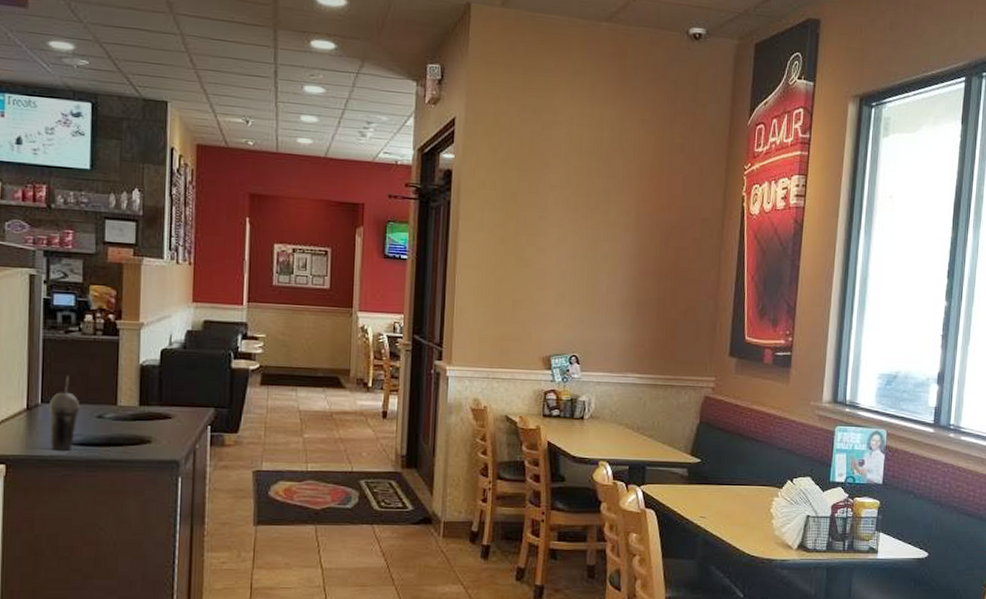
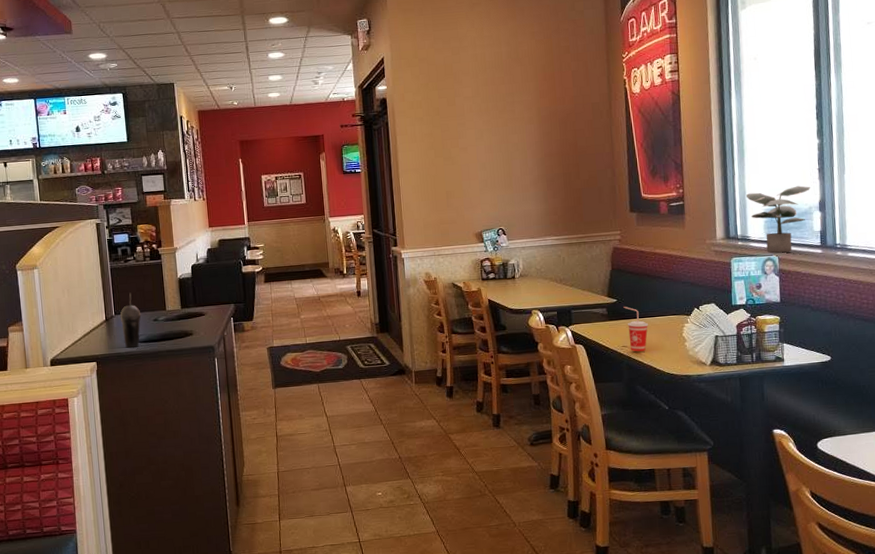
beverage cup: none [707,469,734,526] -> present [623,307,649,352]
potted plant: none [860,352,931,427] -> present [745,185,810,254]

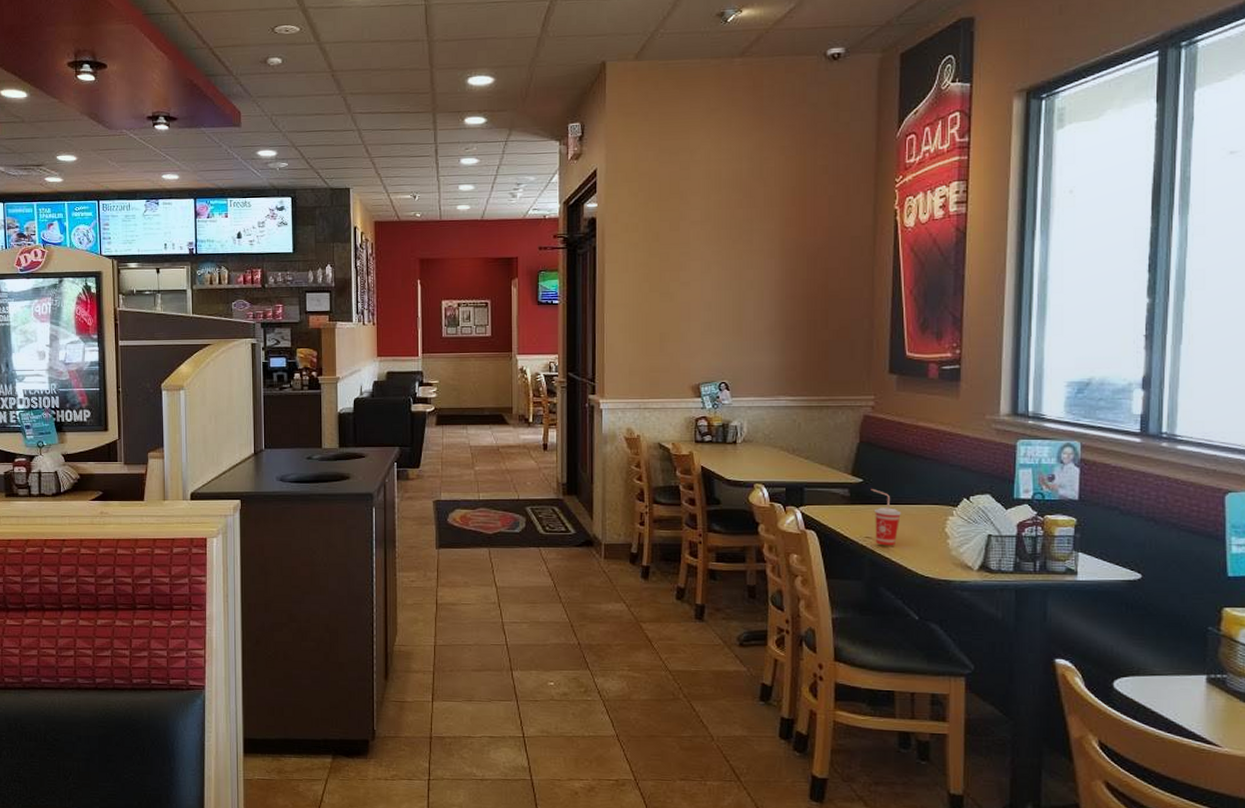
beverage cup: present [120,292,141,349] -> none [270,424,294,488]
potted plant: present [745,185,810,254] -> none [1043,355,1132,438]

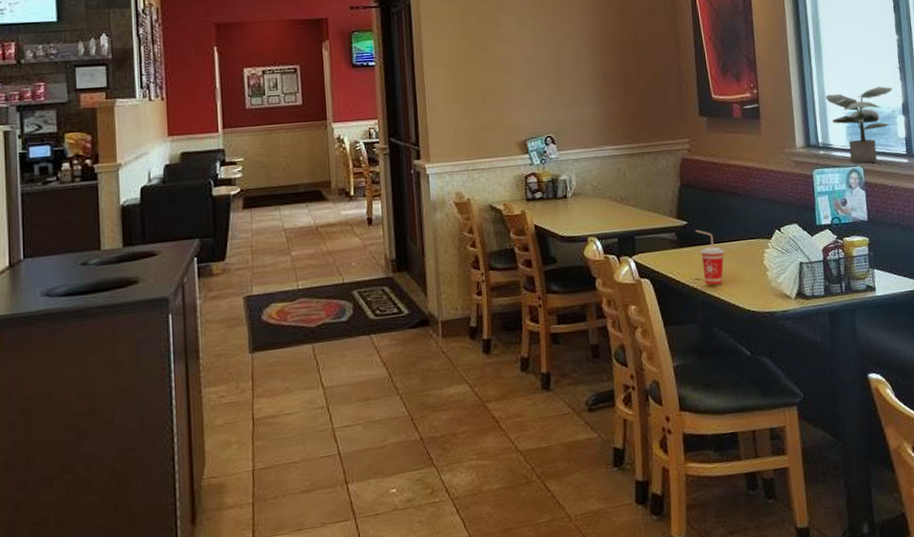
potted plant: none [1043,355,1132,438] -> present [825,86,892,164]

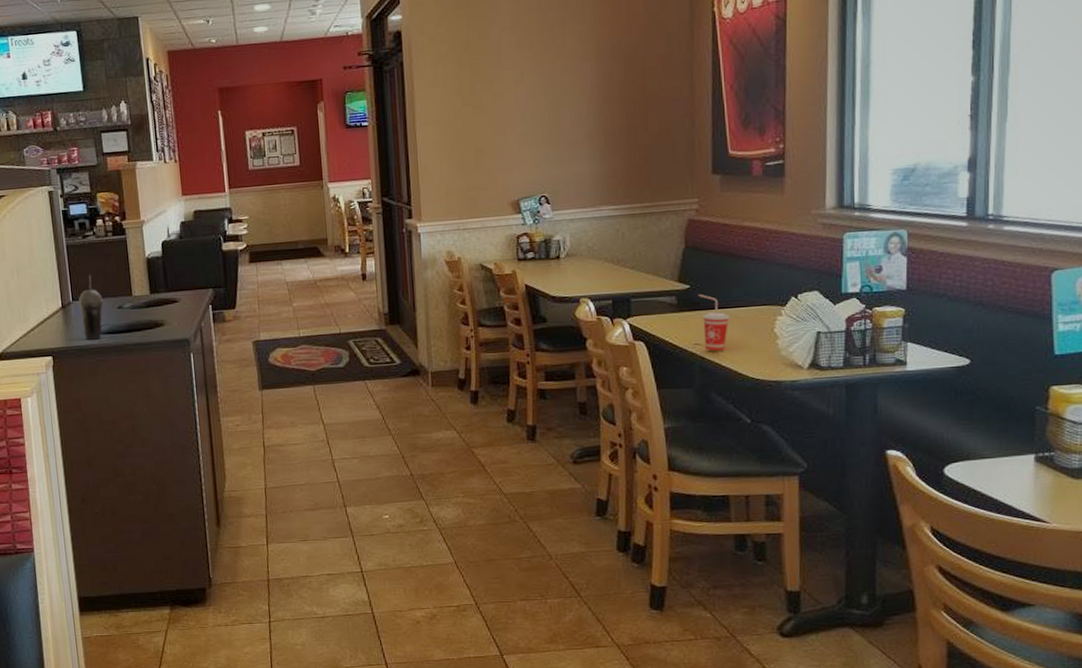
beverage cup: none [31,226,64,306] -> present [78,274,104,341]
potted plant: present [825,86,892,164] -> none [868,138,957,227]

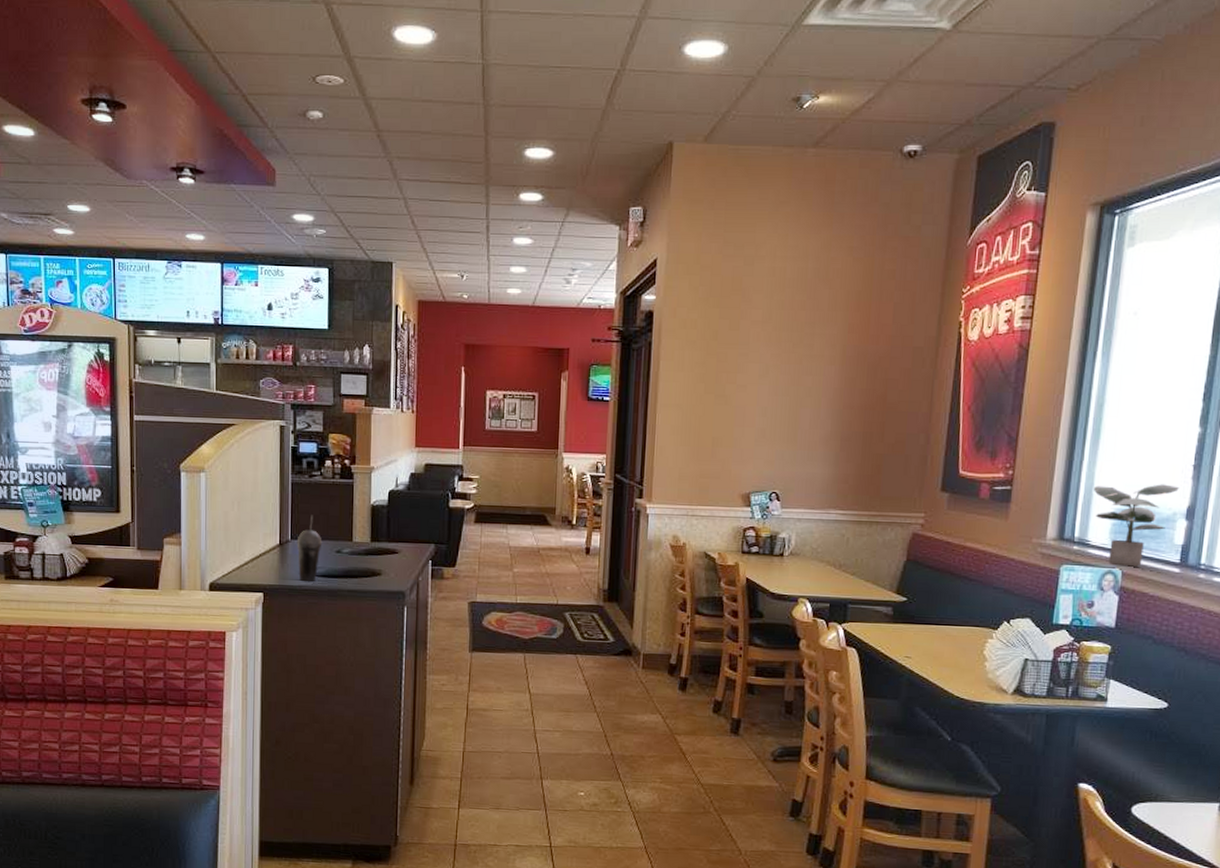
beverage cup: present [698,294,731,351] -> none [914,608,943,667]
potted plant: none [868,138,957,227] -> present [1093,484,1179,567]

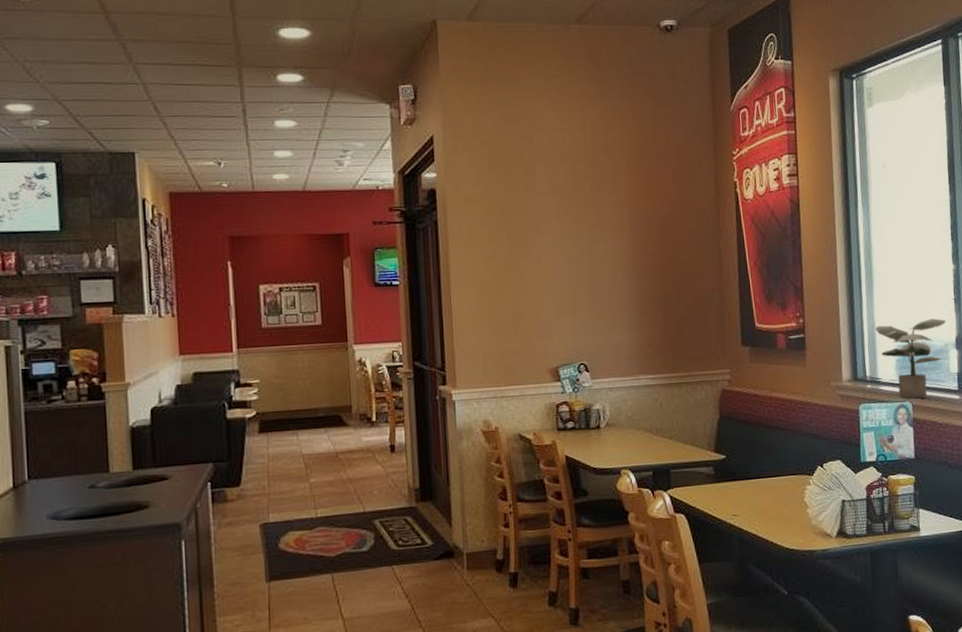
beverage cup: present [296,515,322,583] -> none [36,447,71,530]

